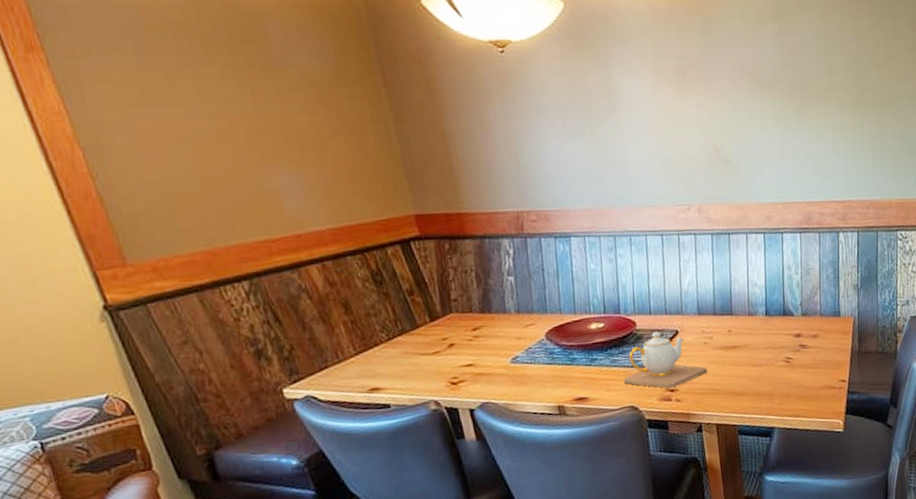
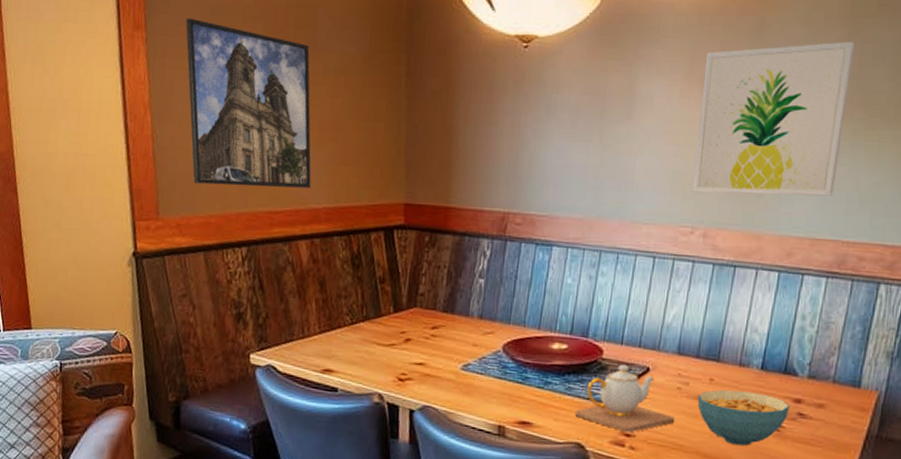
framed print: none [97,35,307,221] -> present [185,18,312,188]
wall art: none [667,35,792,175] -> present [692,41,856,196]
cereal bowl: none [721,334,794,381] -> present [697,390,791,446]

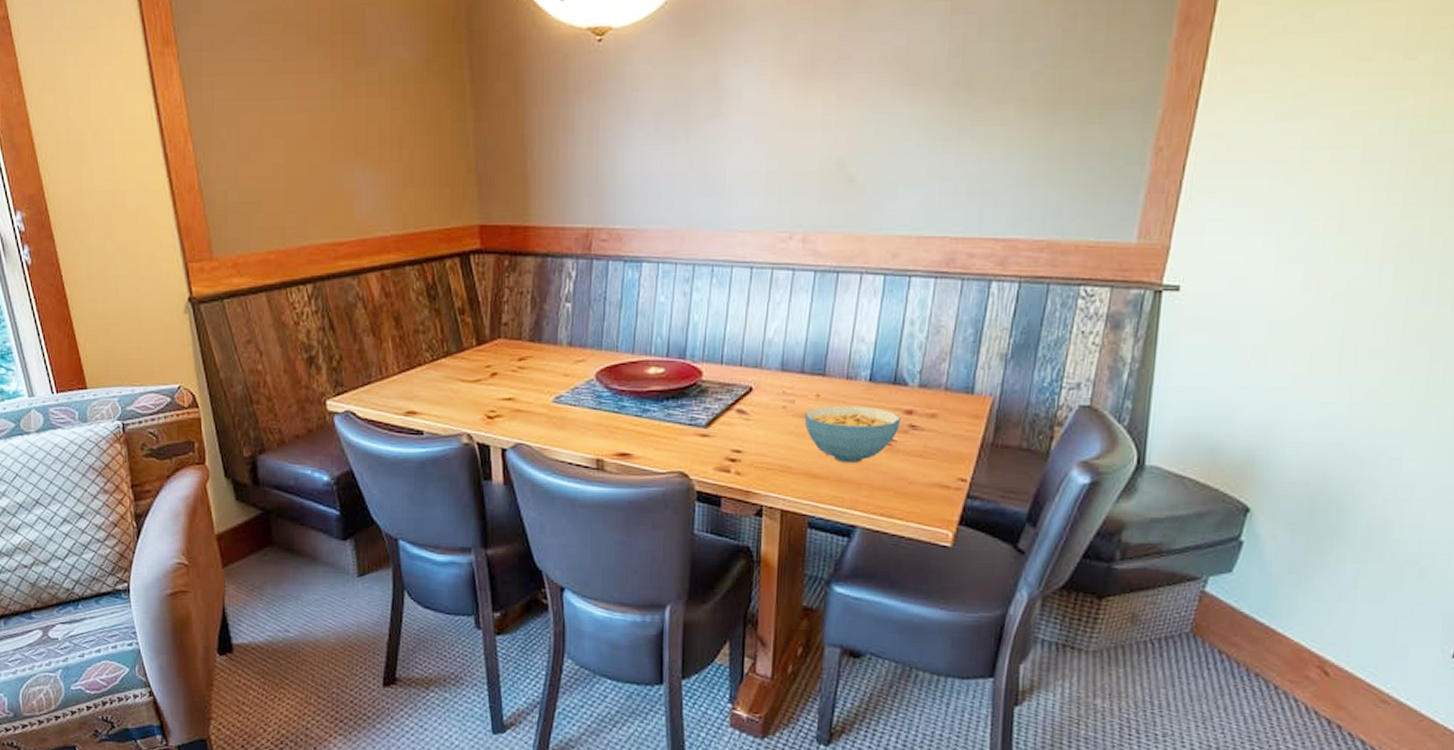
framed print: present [185,18,312,188] -> none [220,28,376,217]
teapot: present [574,364,675,433] -> none [676,385,782,458]
wall art: present [692,41,856,196] -> none [788,13,959,194]

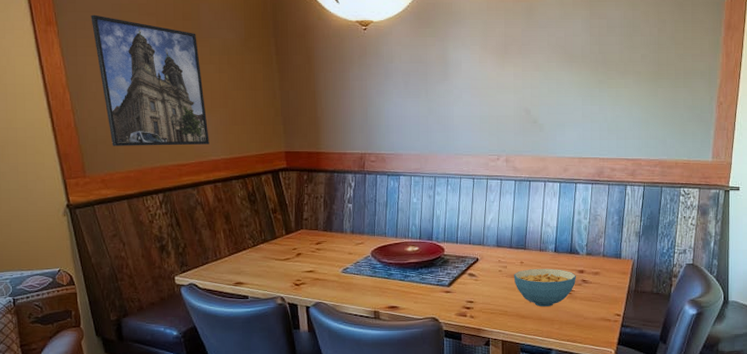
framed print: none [220,28,376,217] -> present [91,14,209,146]

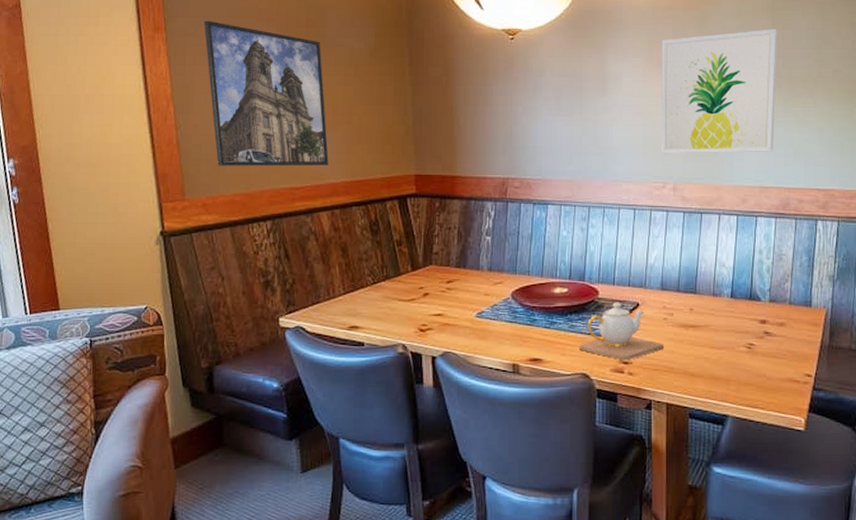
teapot: none [429,257,500,306] -> present [579,302,665,361]
wall art: none [494,18,595,130] -> present [660,29,778,154]
cereal bowl: present [513,268,577,307] -> none [681,316,758,364]

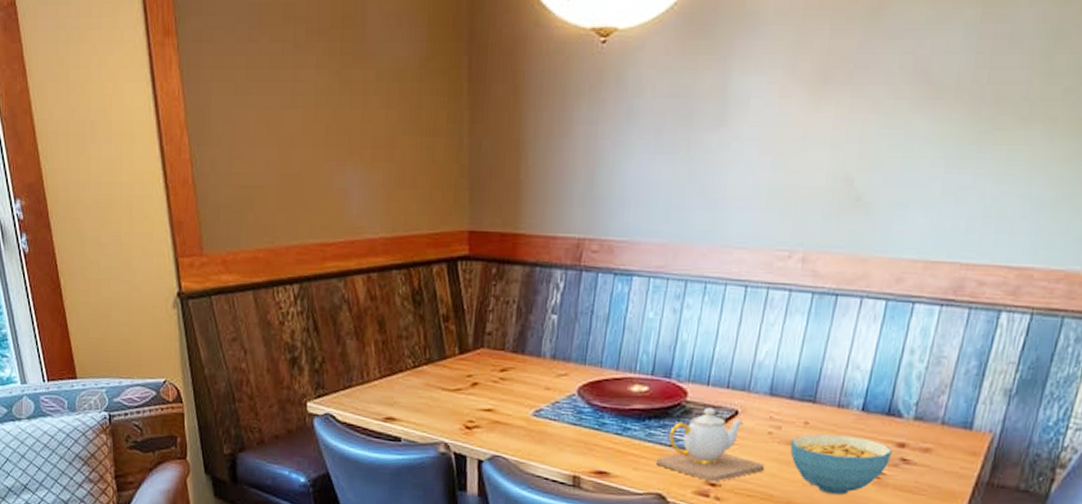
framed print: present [204,20,329,167] -> none [220,20,366,216]
wall art: present [660,29,778,154] -> none [790,22,989,212]
cereal bowl: none [681,316,758,364] -> present [790,434,893,495]

